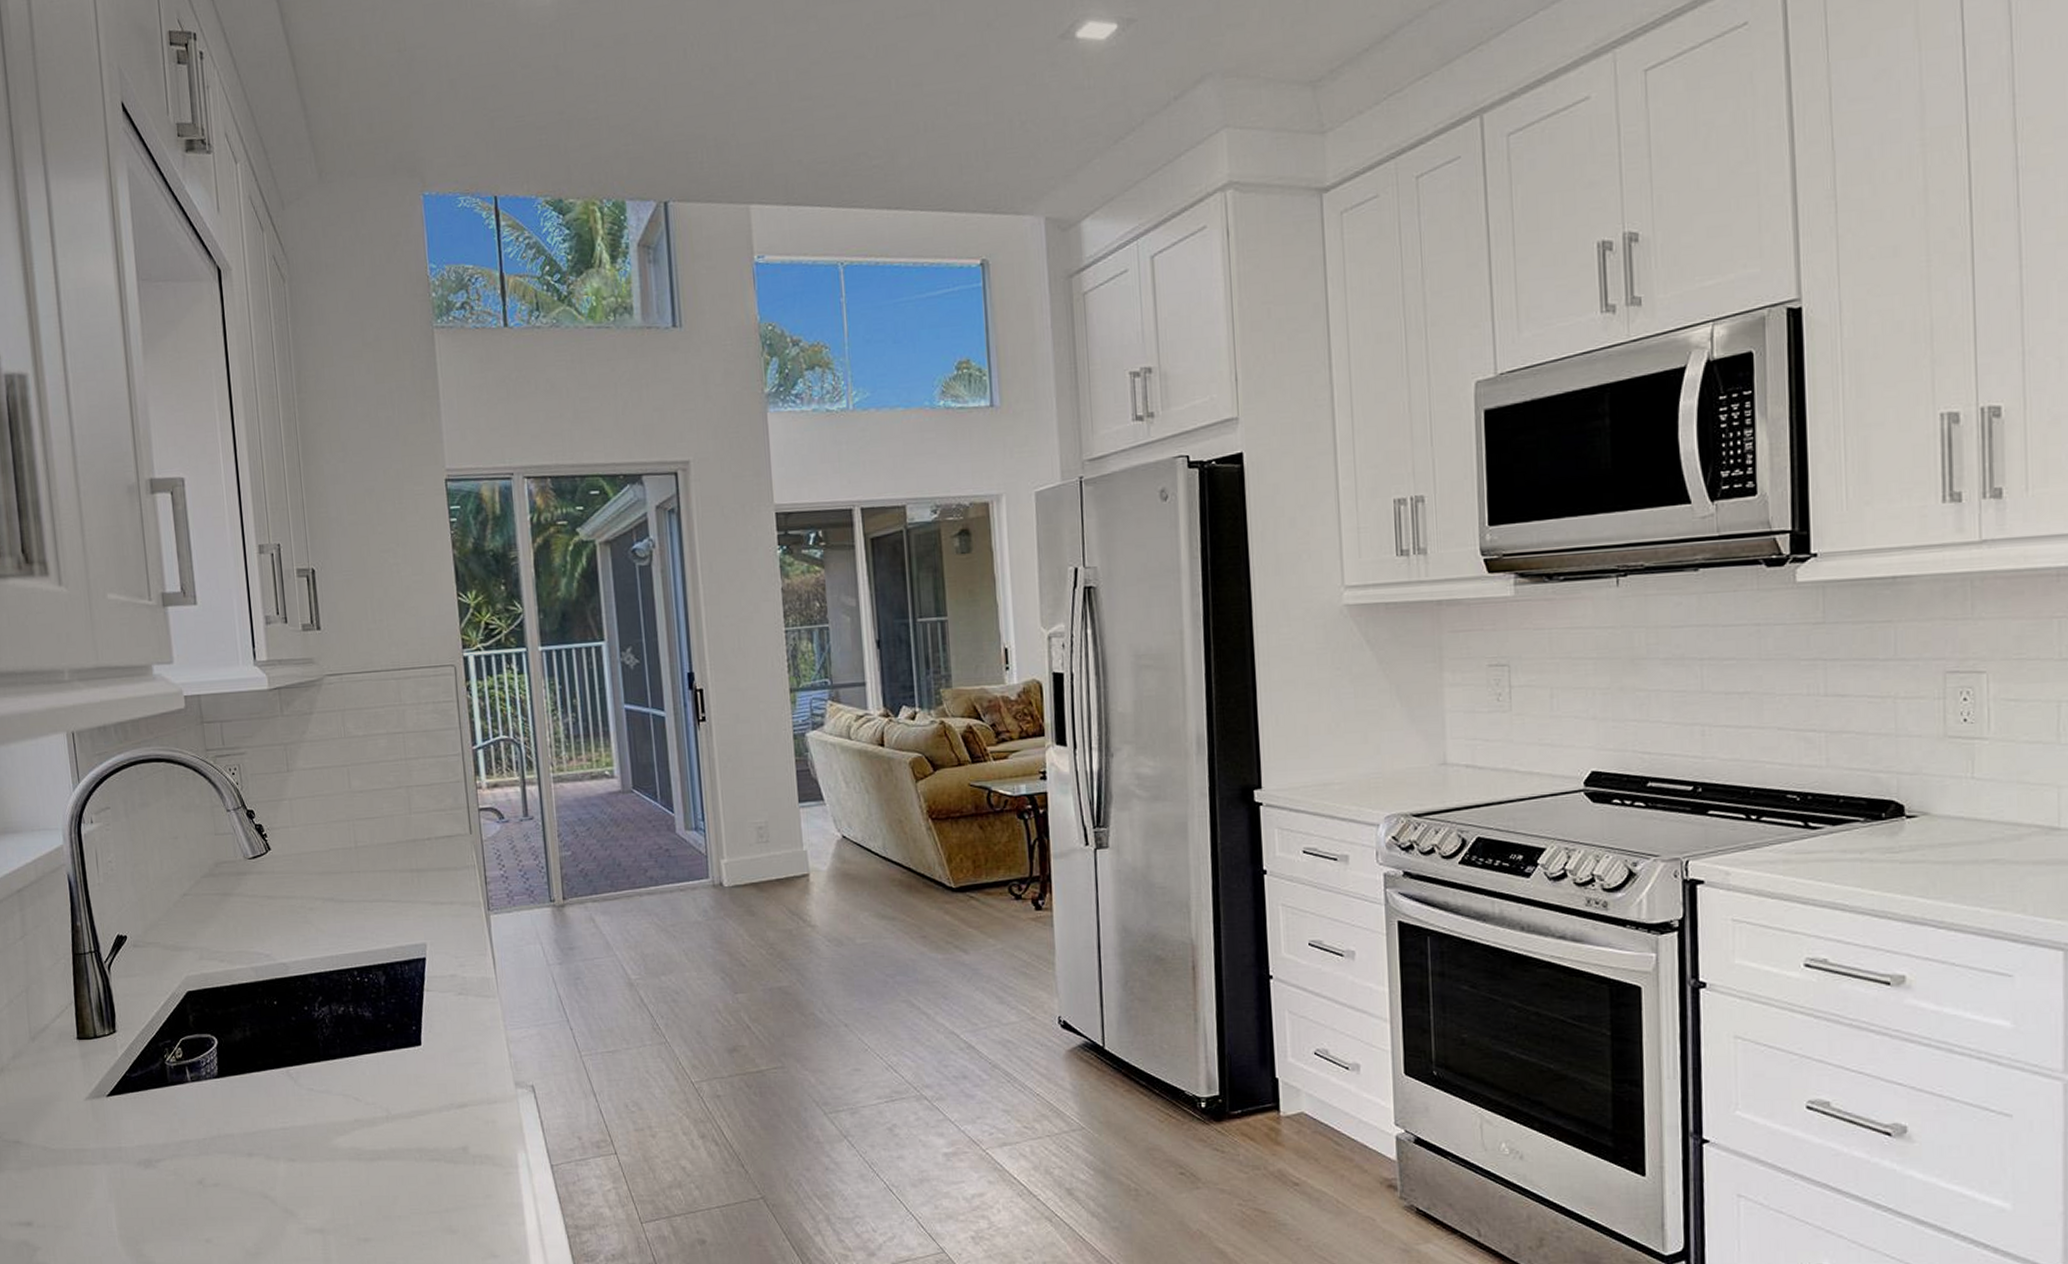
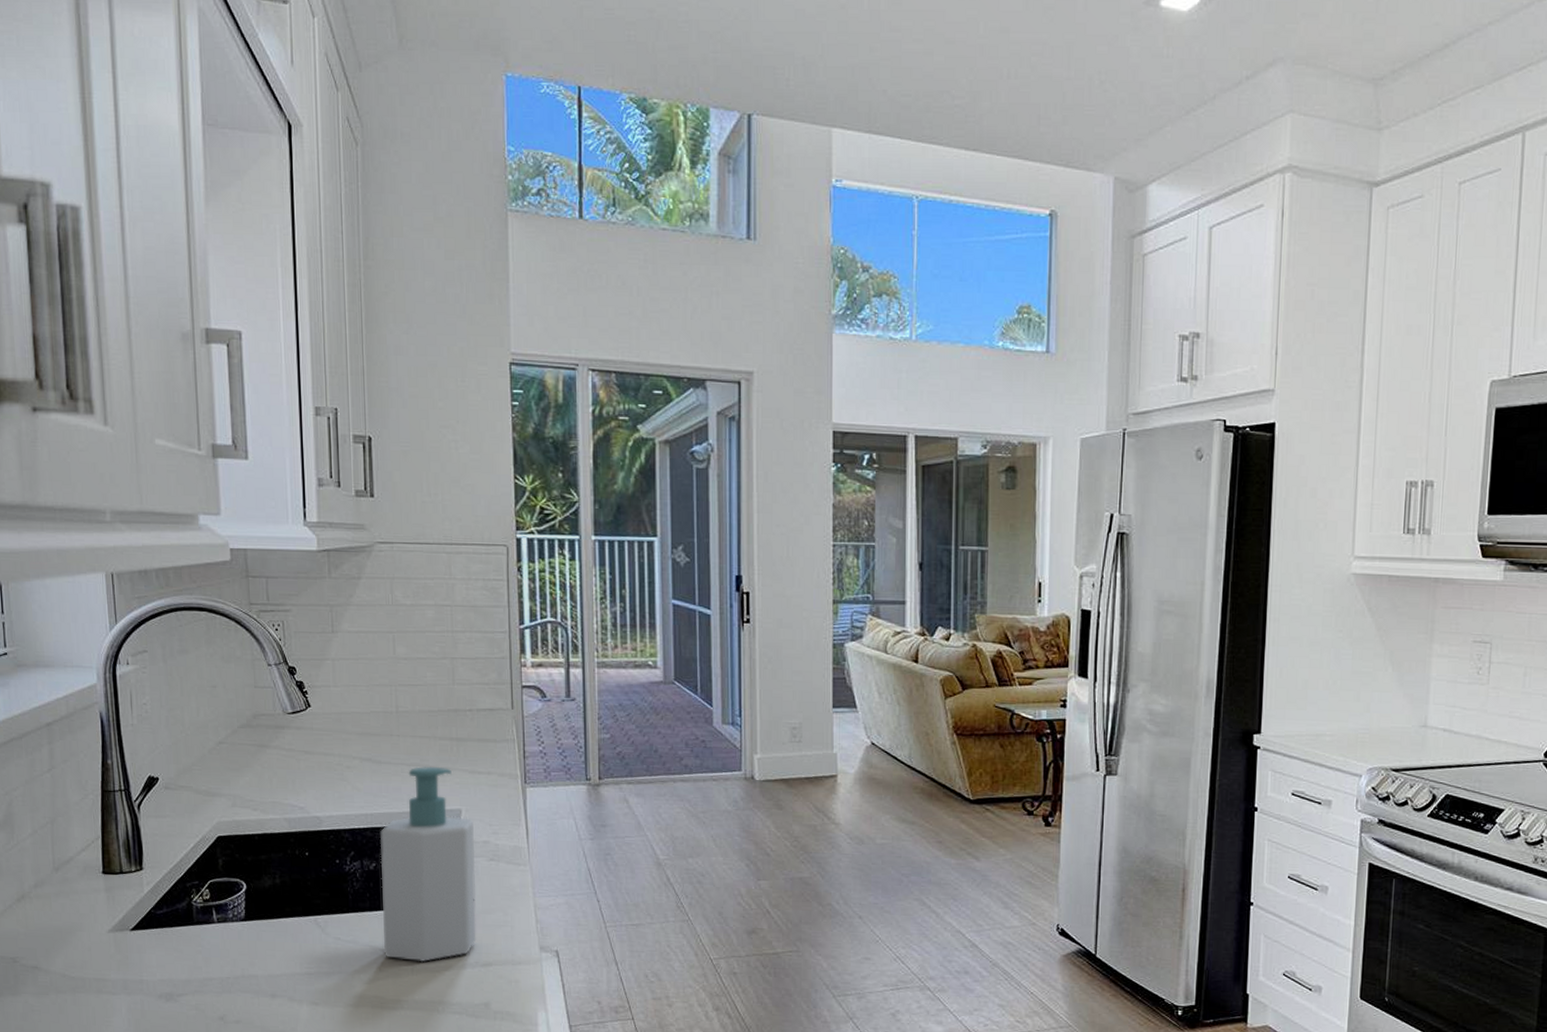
soap bottle: none [347,901,450,1108] -> present [380,766,476,963]

